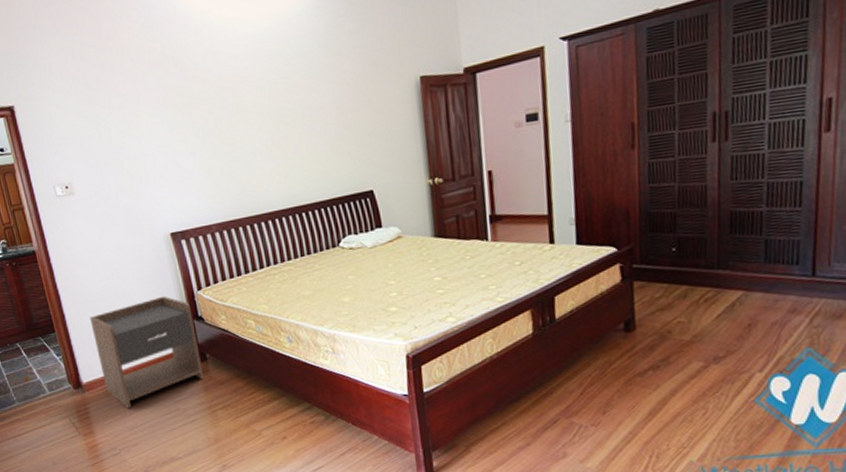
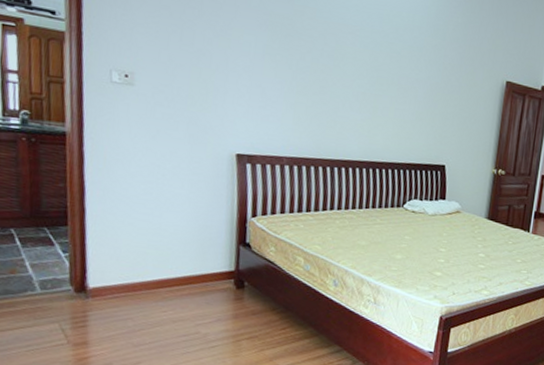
nightstand: present [90,296,204,408] -> none [116,214,240,323]

